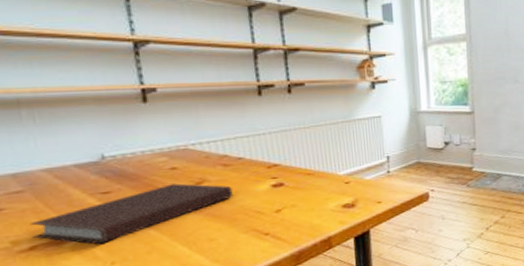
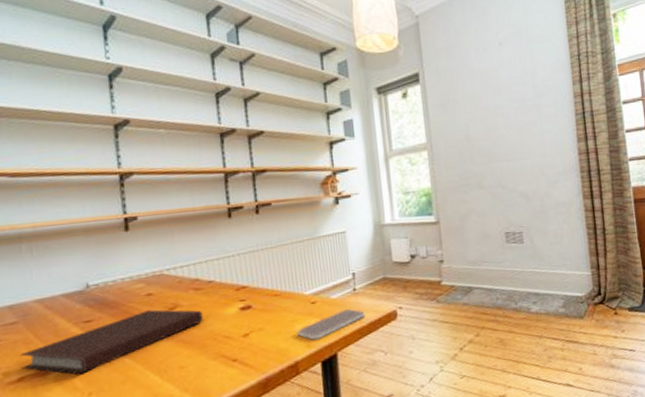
smartphone: none [330,190,399,218] -> present [297,309,366,341]

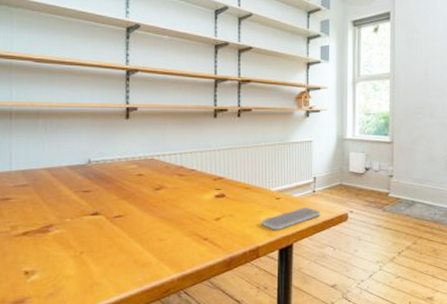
notebook: present [19,309,203,375] -> none [26,188,183,236]

